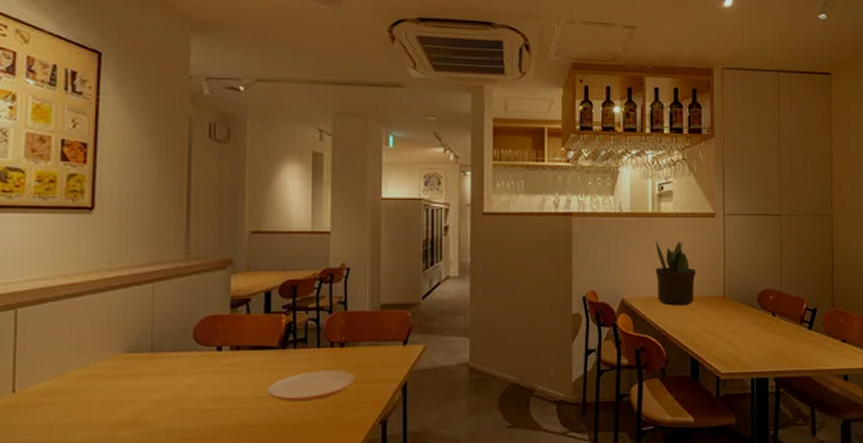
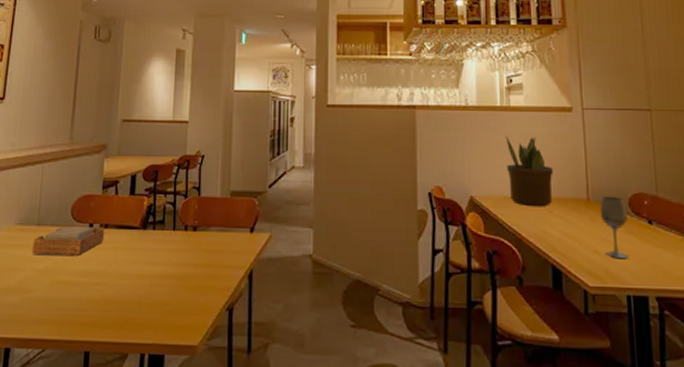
napkin holder: none [147,349,237,384] -> present [32,226,105,255]
plate: present [267,370,355,402] -> none [128,252,205,282]
wineglass: none [734,293,756,348] -> present [599,195,629,259]

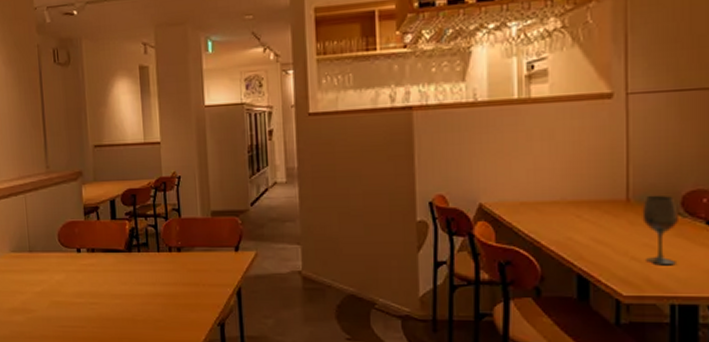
napkin holder: present [32,226,105,255] -> none [28,251,93,278]
planter: present [505,135,553,207] -> none [524,132,584,212]

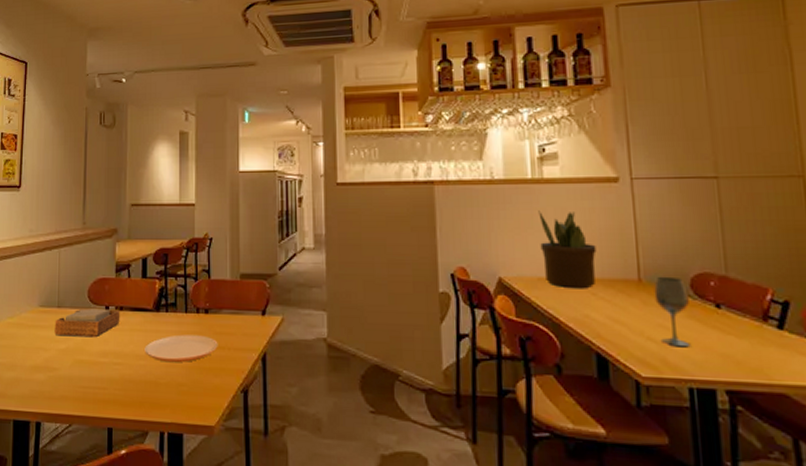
napkin holder: none [28,251,93,278] -> present [54,308,120,336]
plate: none [119,273,193,301] -> present [144,334,218,363]
planter: none [524,132,584,212] -> present [538,210,597,289]

